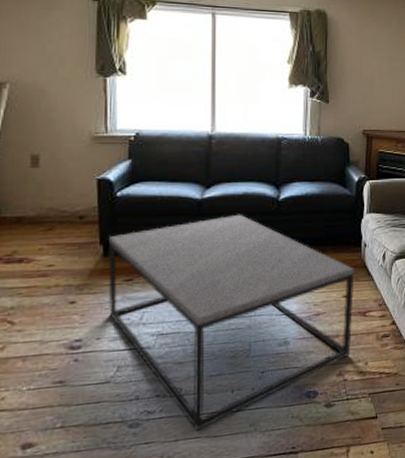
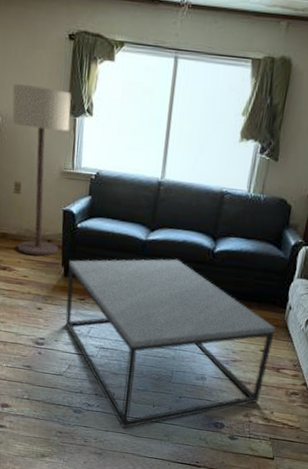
floor lamp: none [24,47,100,238] -> present [12,84,71,256]

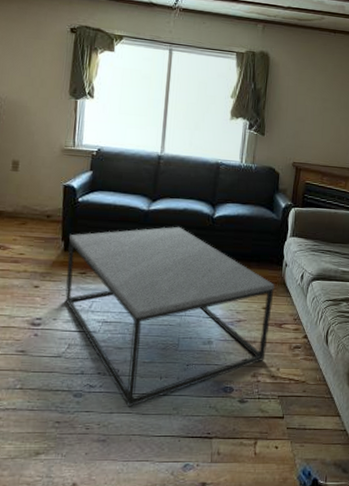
floor lamp: present [12,84,71,256] -> none [11,69,73,232]

